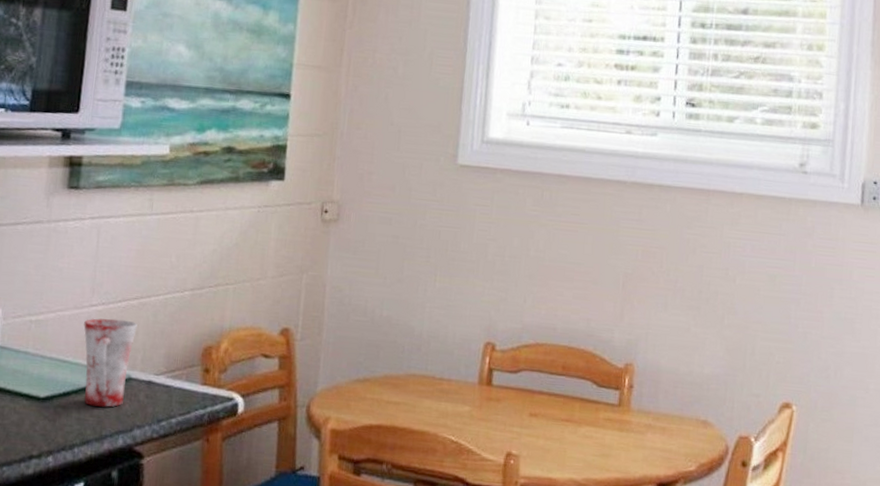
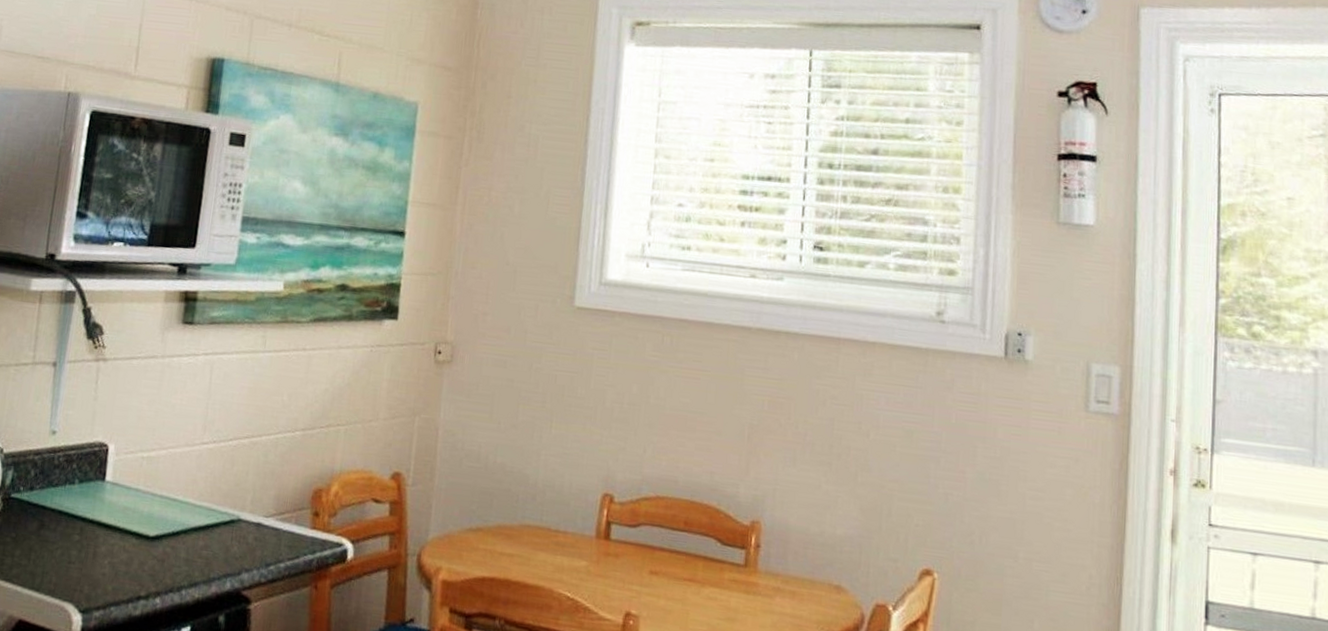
mug: present [83,318,138,407] -> none [192,456,248,549]

